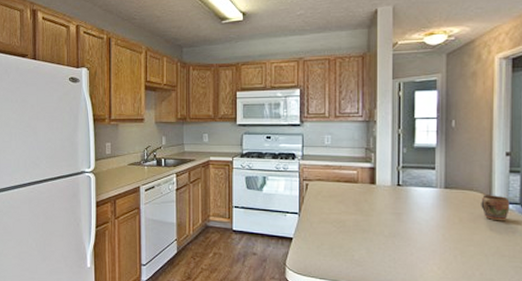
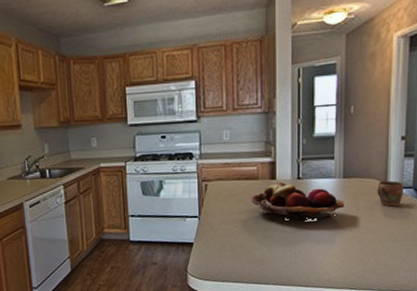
fruit basket: none [351,188,447,228] -> present [251,182,345,222]

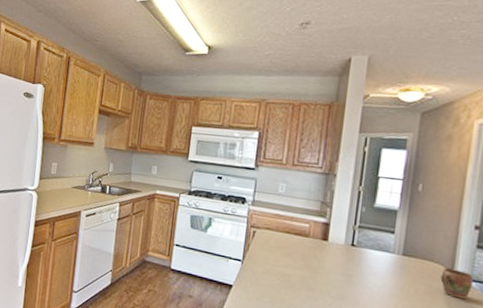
fruit basket: present [251,182,345,222] -> none [299,245,402,295]

